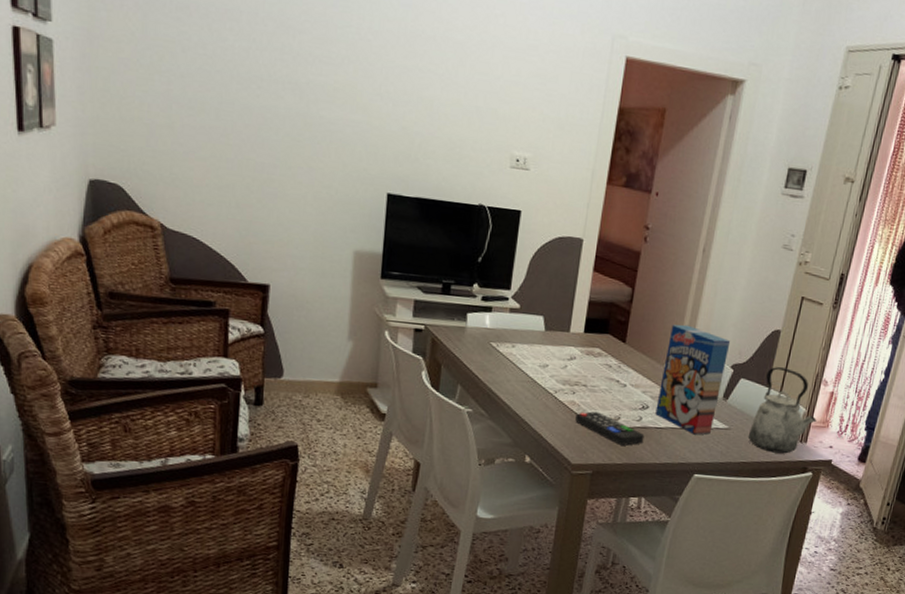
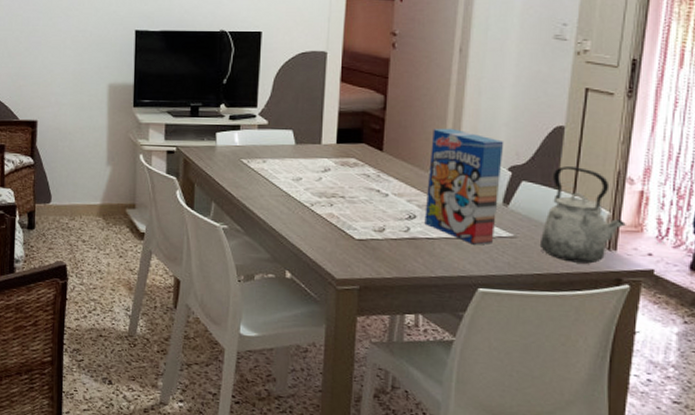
remote control: present [575,411,645,446] -> none [336,223,415,258]

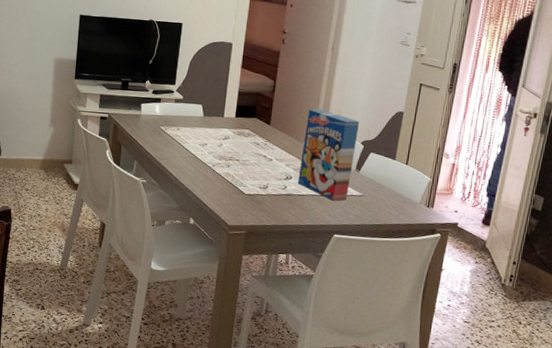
kettle: present [539,166,626,264] -> none [380,143,441,217]

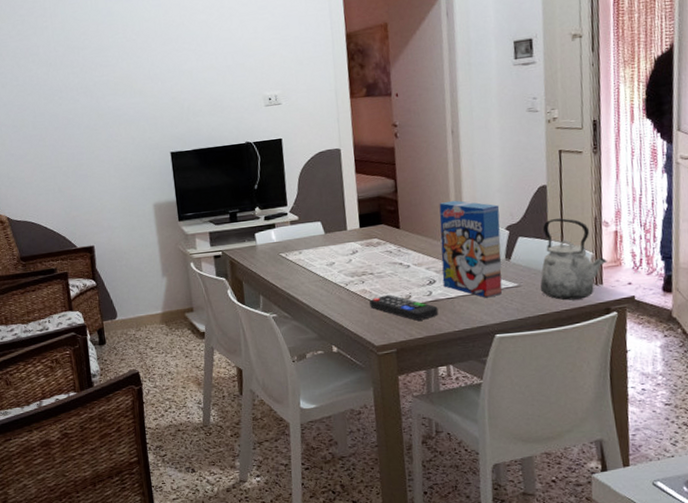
remote control: none [230,181,289,210] -> present [369,295,439,321]
kettle: none [380,143,441,217] -> present [540,218,607,301]

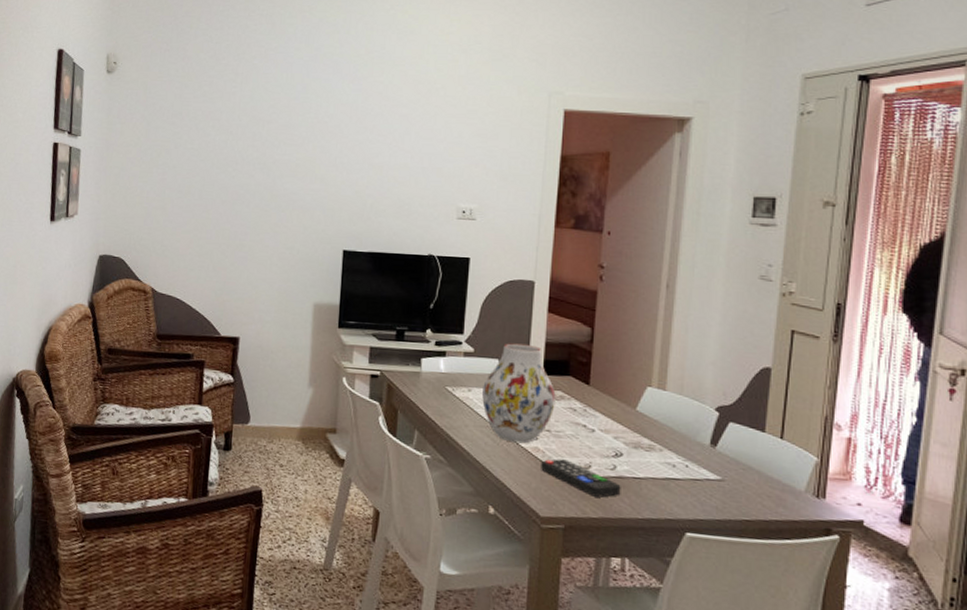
vase: none [311,204,374,290] -> present [482,343,556,444]
cereal box: present [439,200,503,298] -> none [631,364,711,487]
kettle: present [540,218,607,301] -> none [747,409,834,512]

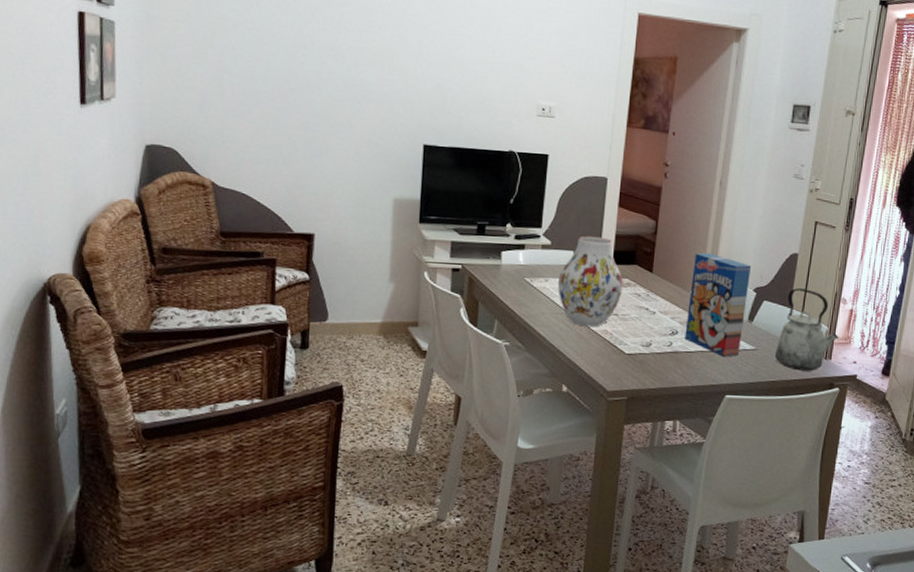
remote control: present [541,459,621,498] -> none [609,339,676,371]
cereal box: none [631,364,711,487] -> present [684,252,752,357]
kettle: none [747,409,834,512] -> present [774,288,839,371]

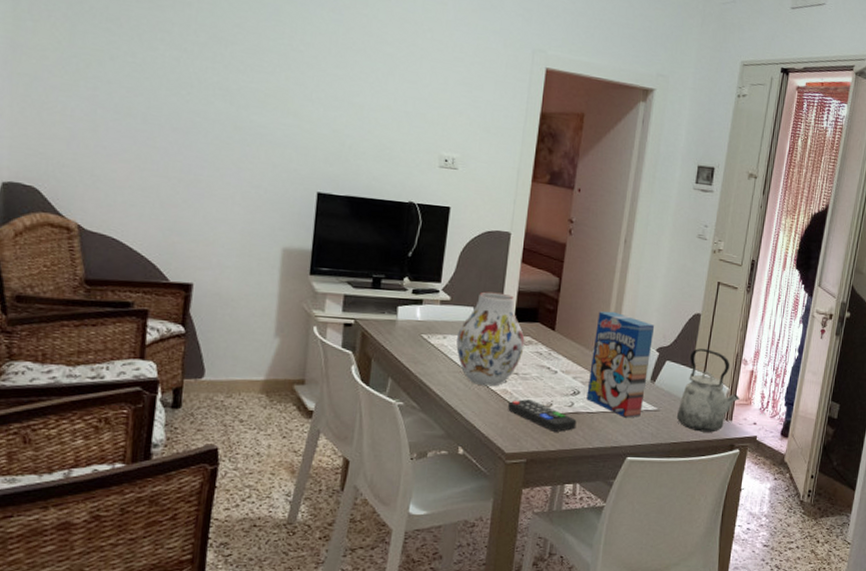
remote control: none [609,339,676,371] -> present [508,399,577,432]

